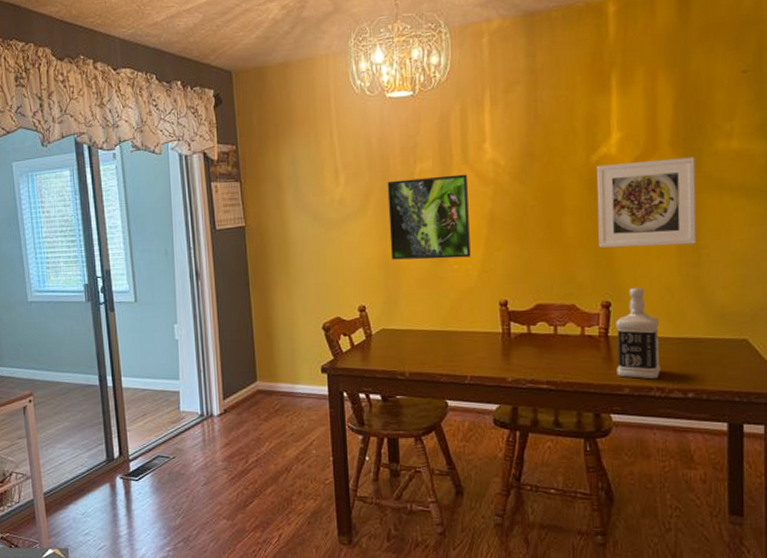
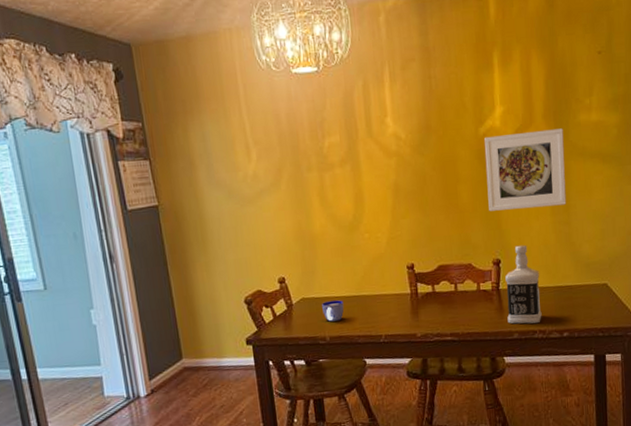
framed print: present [387,174,471,260] -> none [298,147,379,232]
cup: none [403,334,427,356] -> present [322,300,344,322]

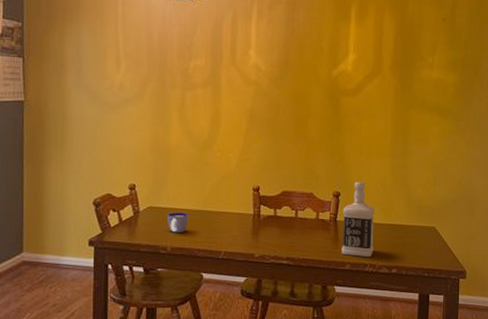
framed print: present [484,128,567,212] -> none [334,79,407,149]

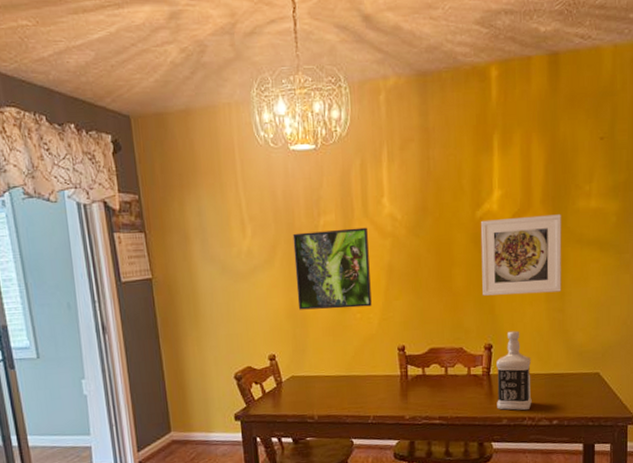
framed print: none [162,72,233,147] -> present [292,227,372,310]
cup: present [167,213,189,232] -> none [311,379,334,401]
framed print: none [334,79,407,149] -> present [480,214,562,296]

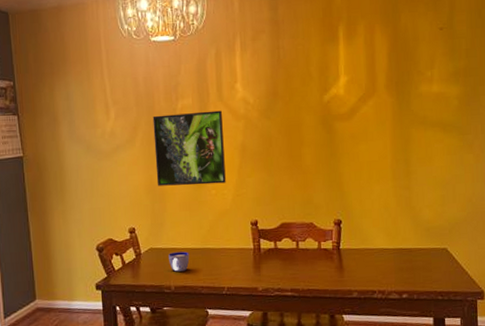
cup: none [311,379,334,401] -> present [169,252,190,272]
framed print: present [480,214,562,296] -> none [328,98,407,174]
bottle: present [496,330,532,411] -> none [346,207,381,284]

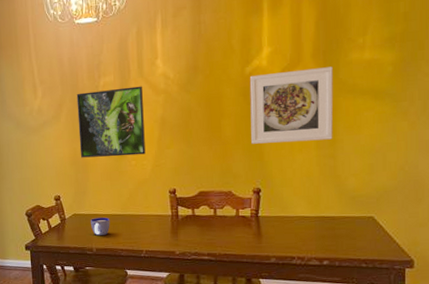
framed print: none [328,98,407,174] -> present [250,66,333,144]

